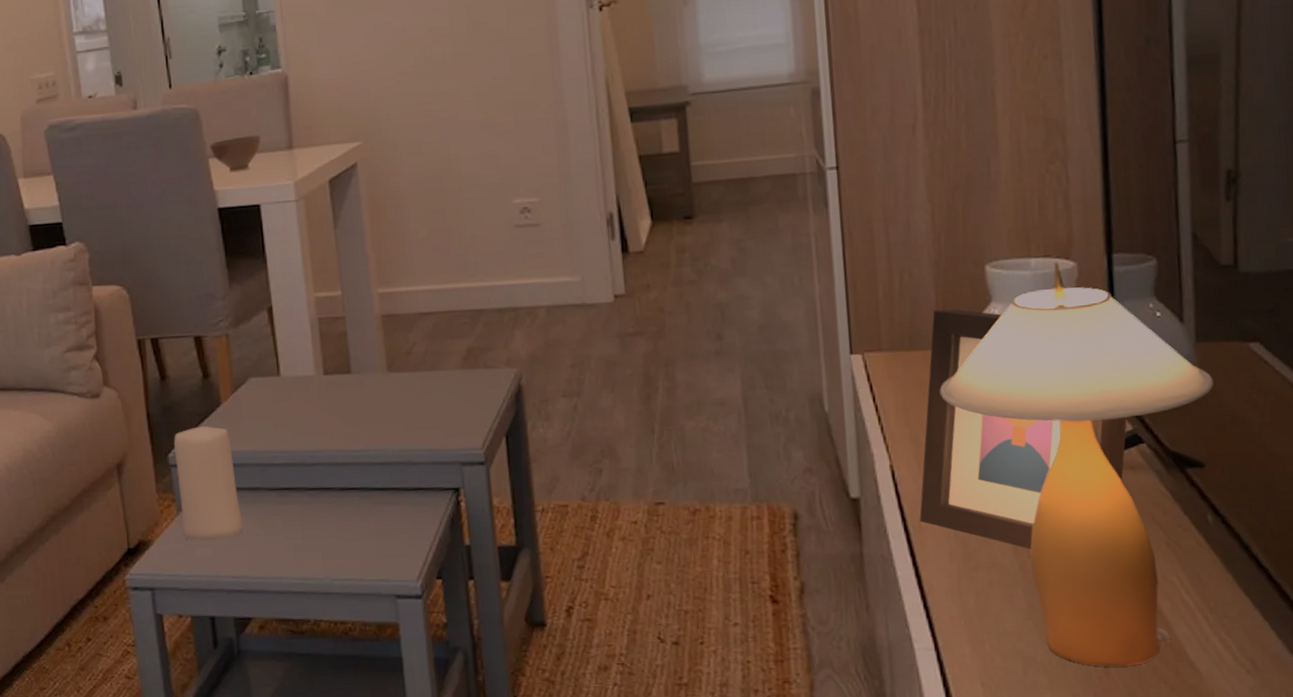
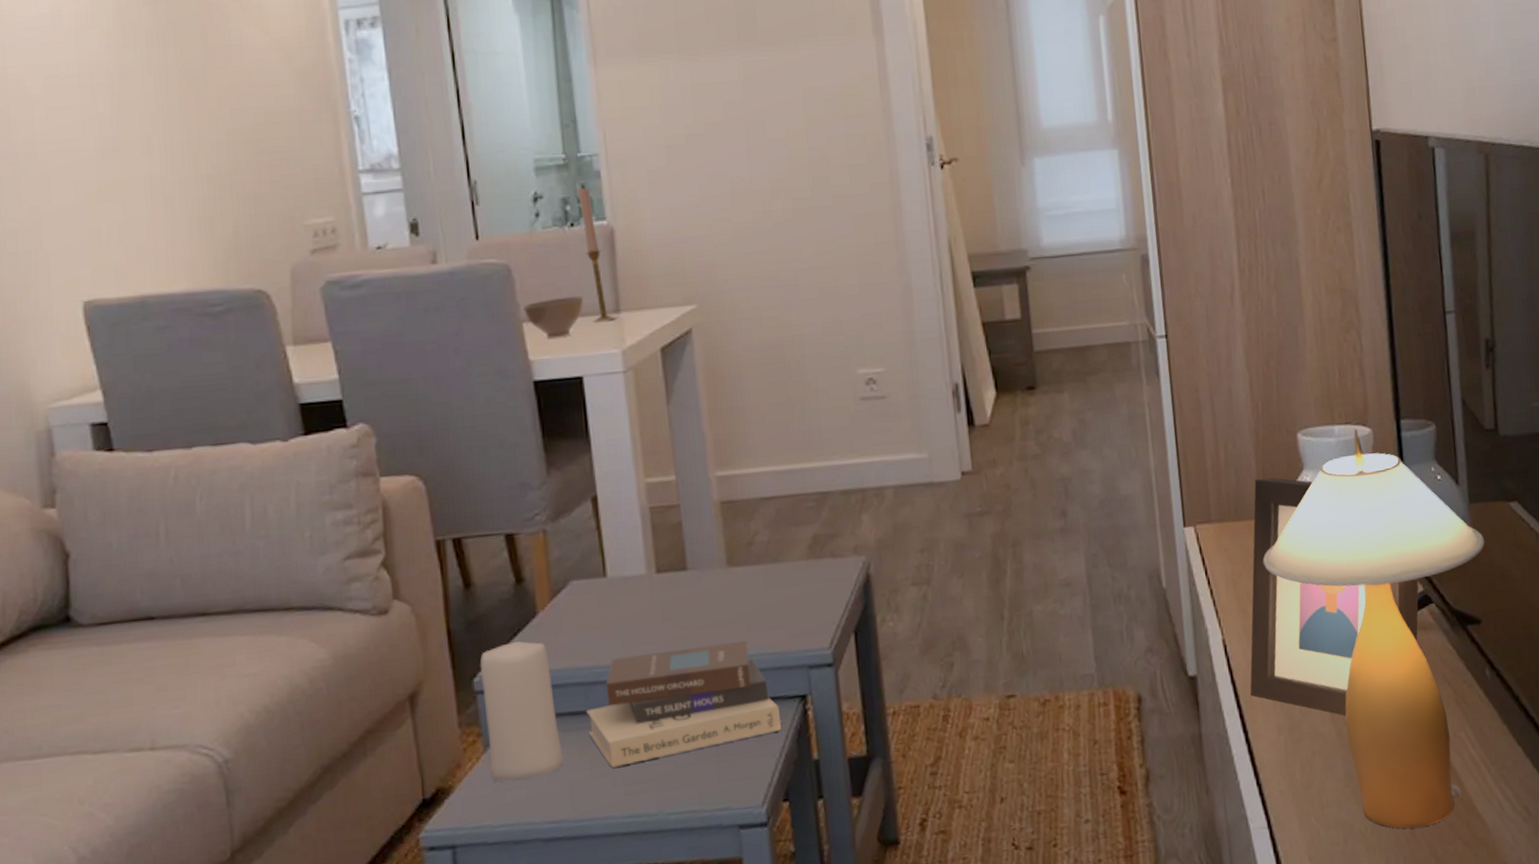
candlestick: none [255,39,290,158] -> present [576,185,617,323]
books: none [262,437,436,537] -> present [586,641,782,768]

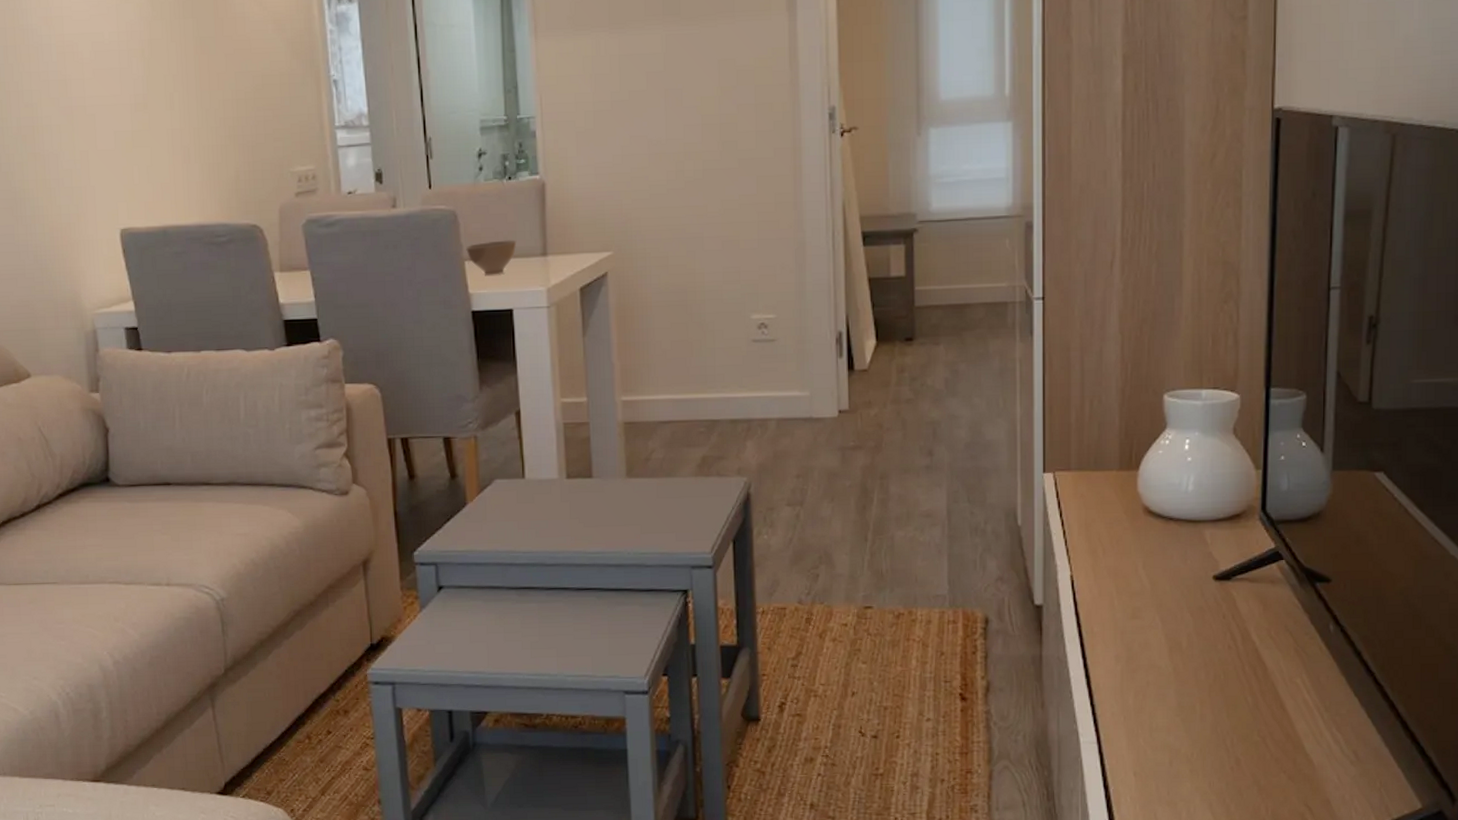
candle: present [479,641,565,782] -> none [419,526,484,638]
candlestick: present [576,185,617,323] -> none [515,144,544,264]
books: present [586,641,782,768] -> none [503,541,665,634]
picture frame: present [1250,477,1419,716] -> none [1092,434,1271,653]
table lamp: present [1263,429,1485,829] -> none [1118,394,1345,759]

